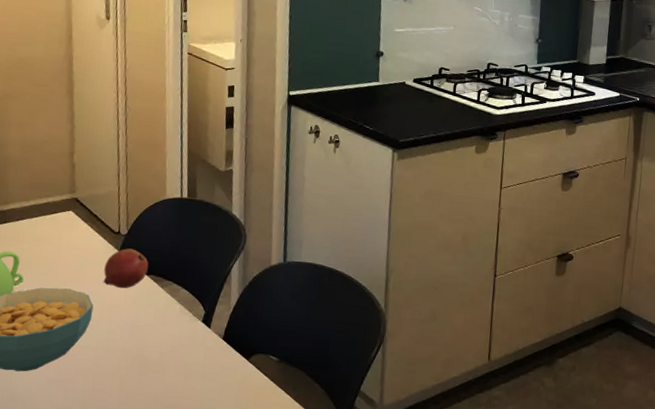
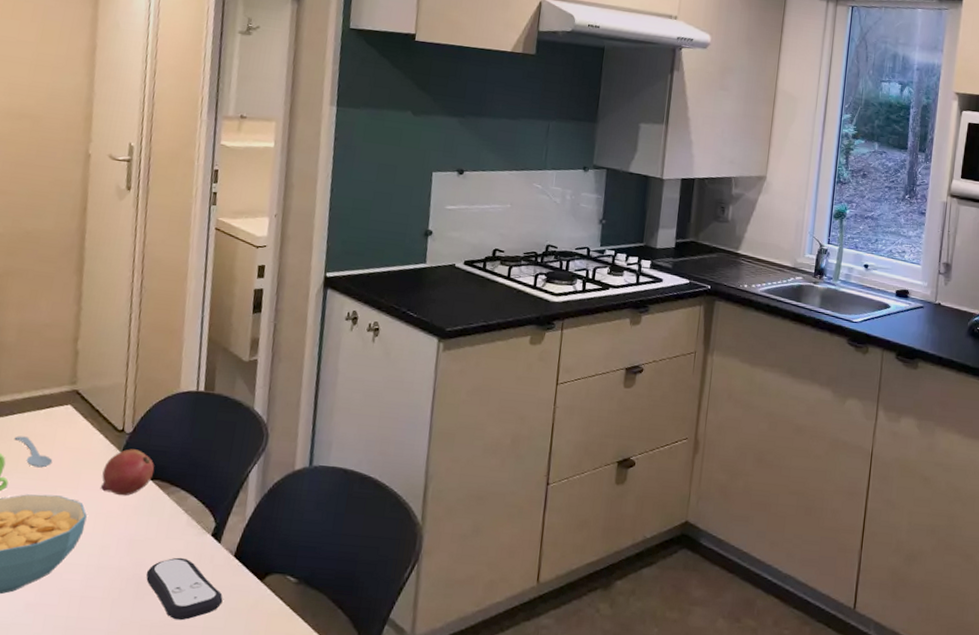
spoon: none [25,238,61,265] -> present [14,436,53,468]
remote control: none [148,340,216,393] -> present [146,557,223,621]

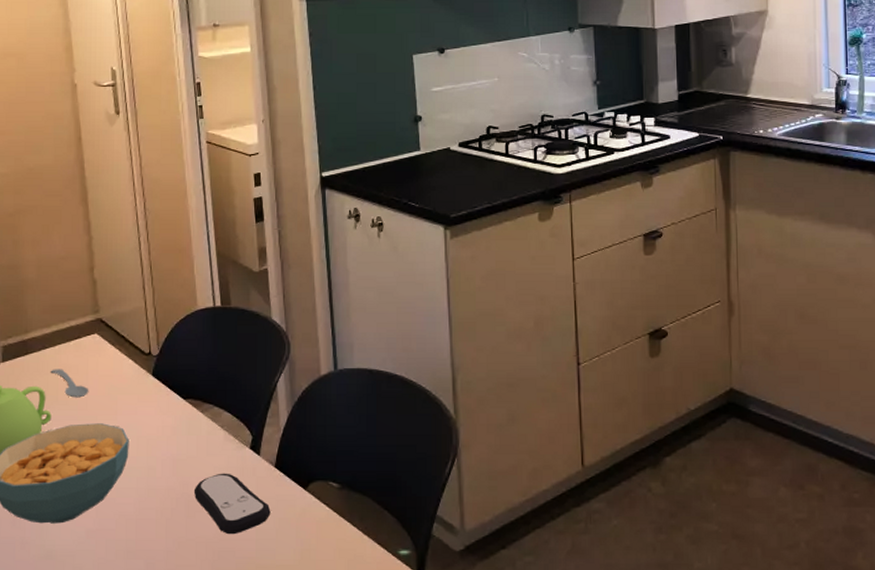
fruit: present [100,449,155,496] -> none [137,371,186,418]

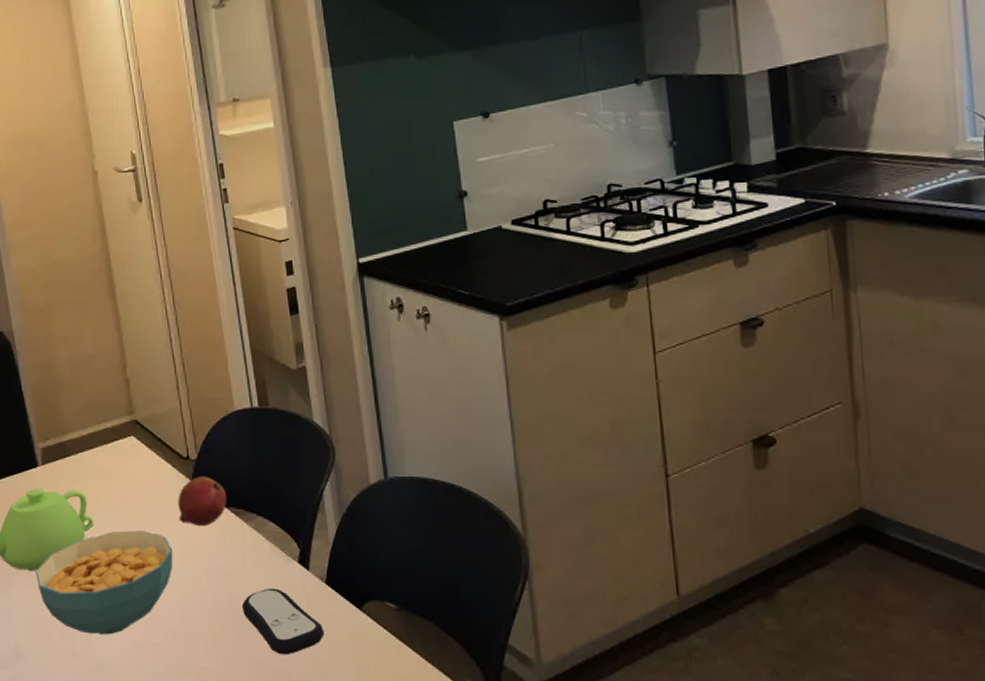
spoon: present [50,369,89,398] -> none [89,473,129,504]
fruit: none [137,371,186,418] -> present [178,476,227,527]

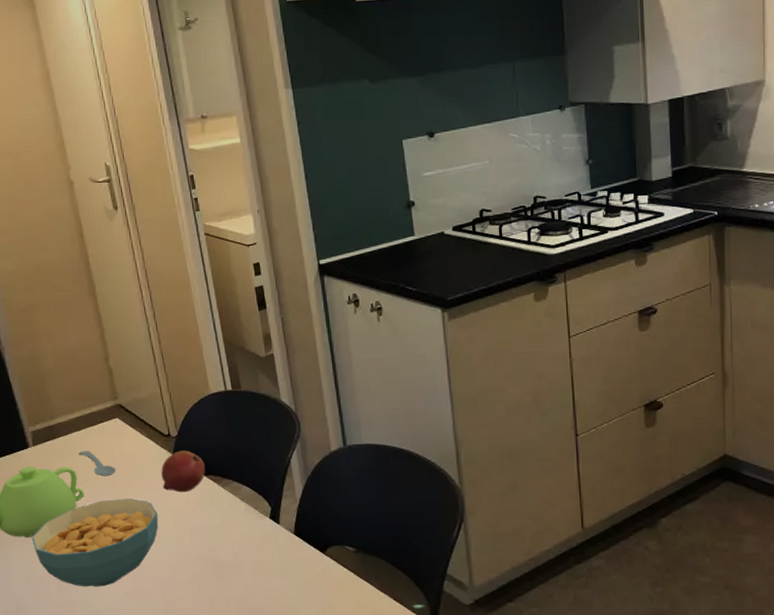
spoon: none [89,473,129,504] -> present [78,451,116,477]
remote control: present [241,588,324,655] -> none [221,540,293,594]

